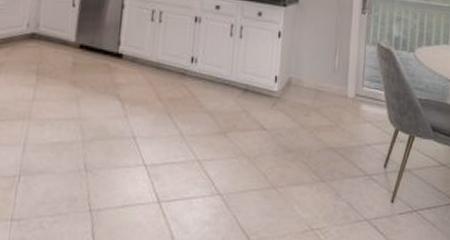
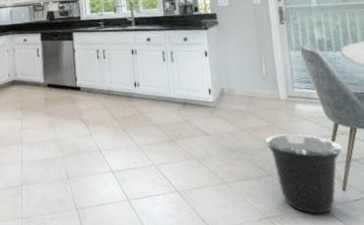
trash can: none [324,136,398,227] -> present [265,134,343,214]

